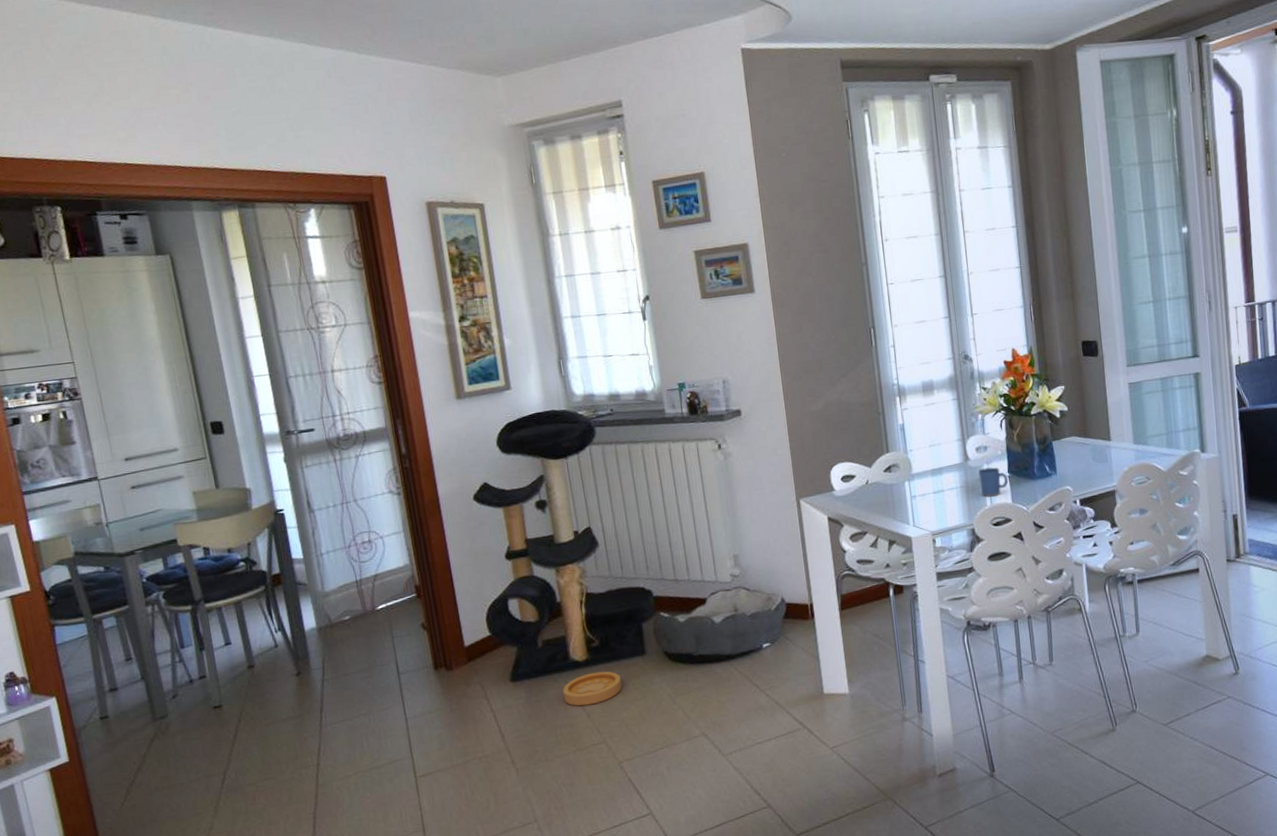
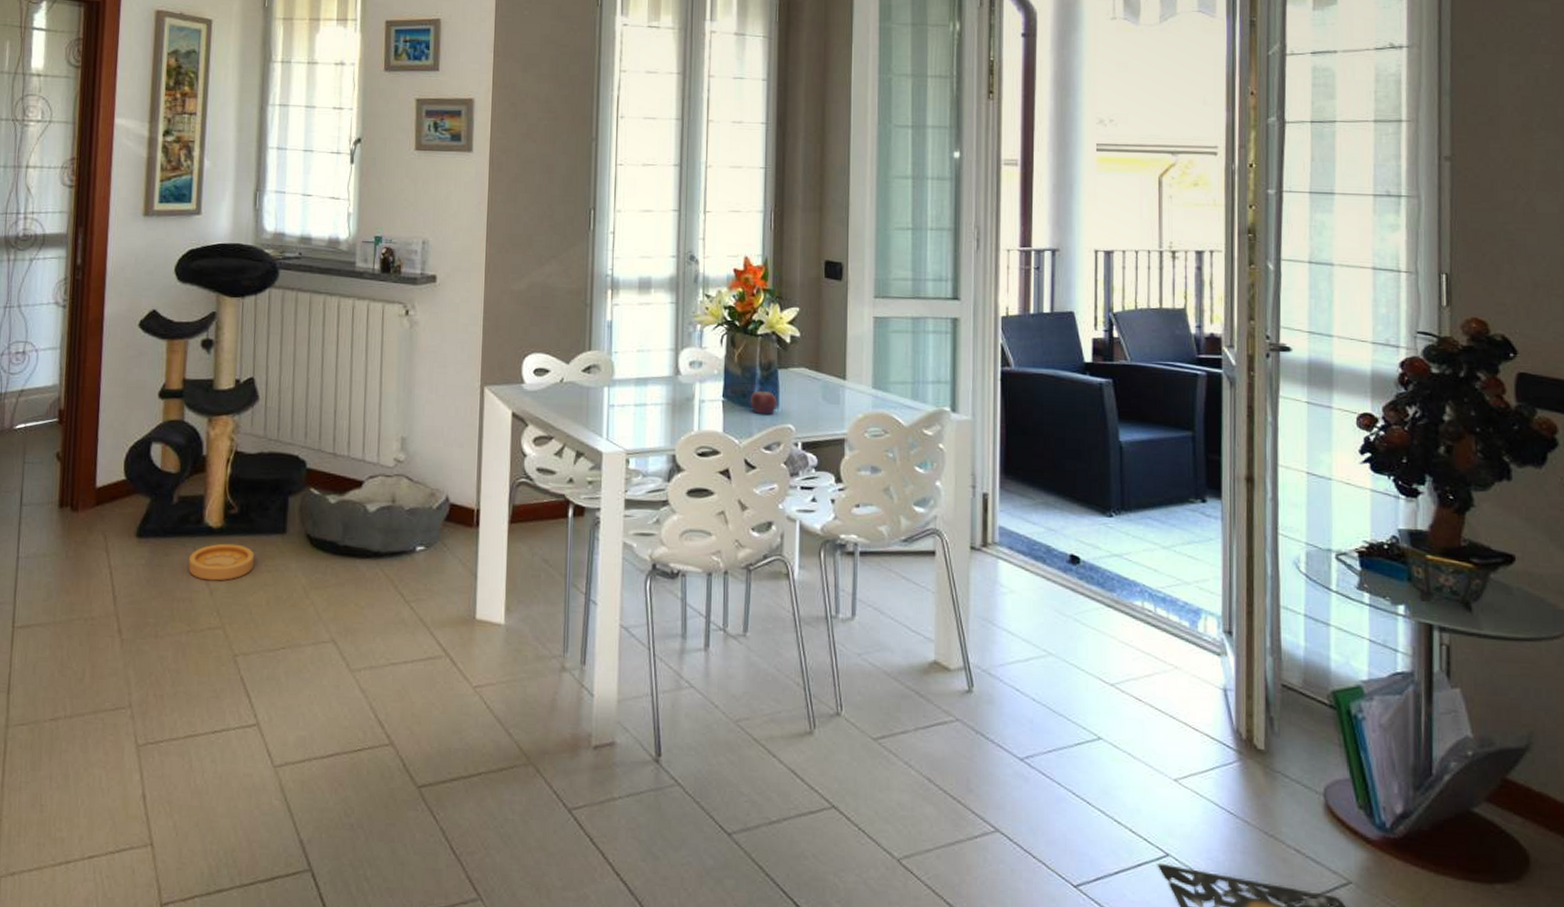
mug: present [978,467,1008,497] -> none [688,387,721,422]
fruit: none [1031,458,1056,482] -> present [750,386,778,415]

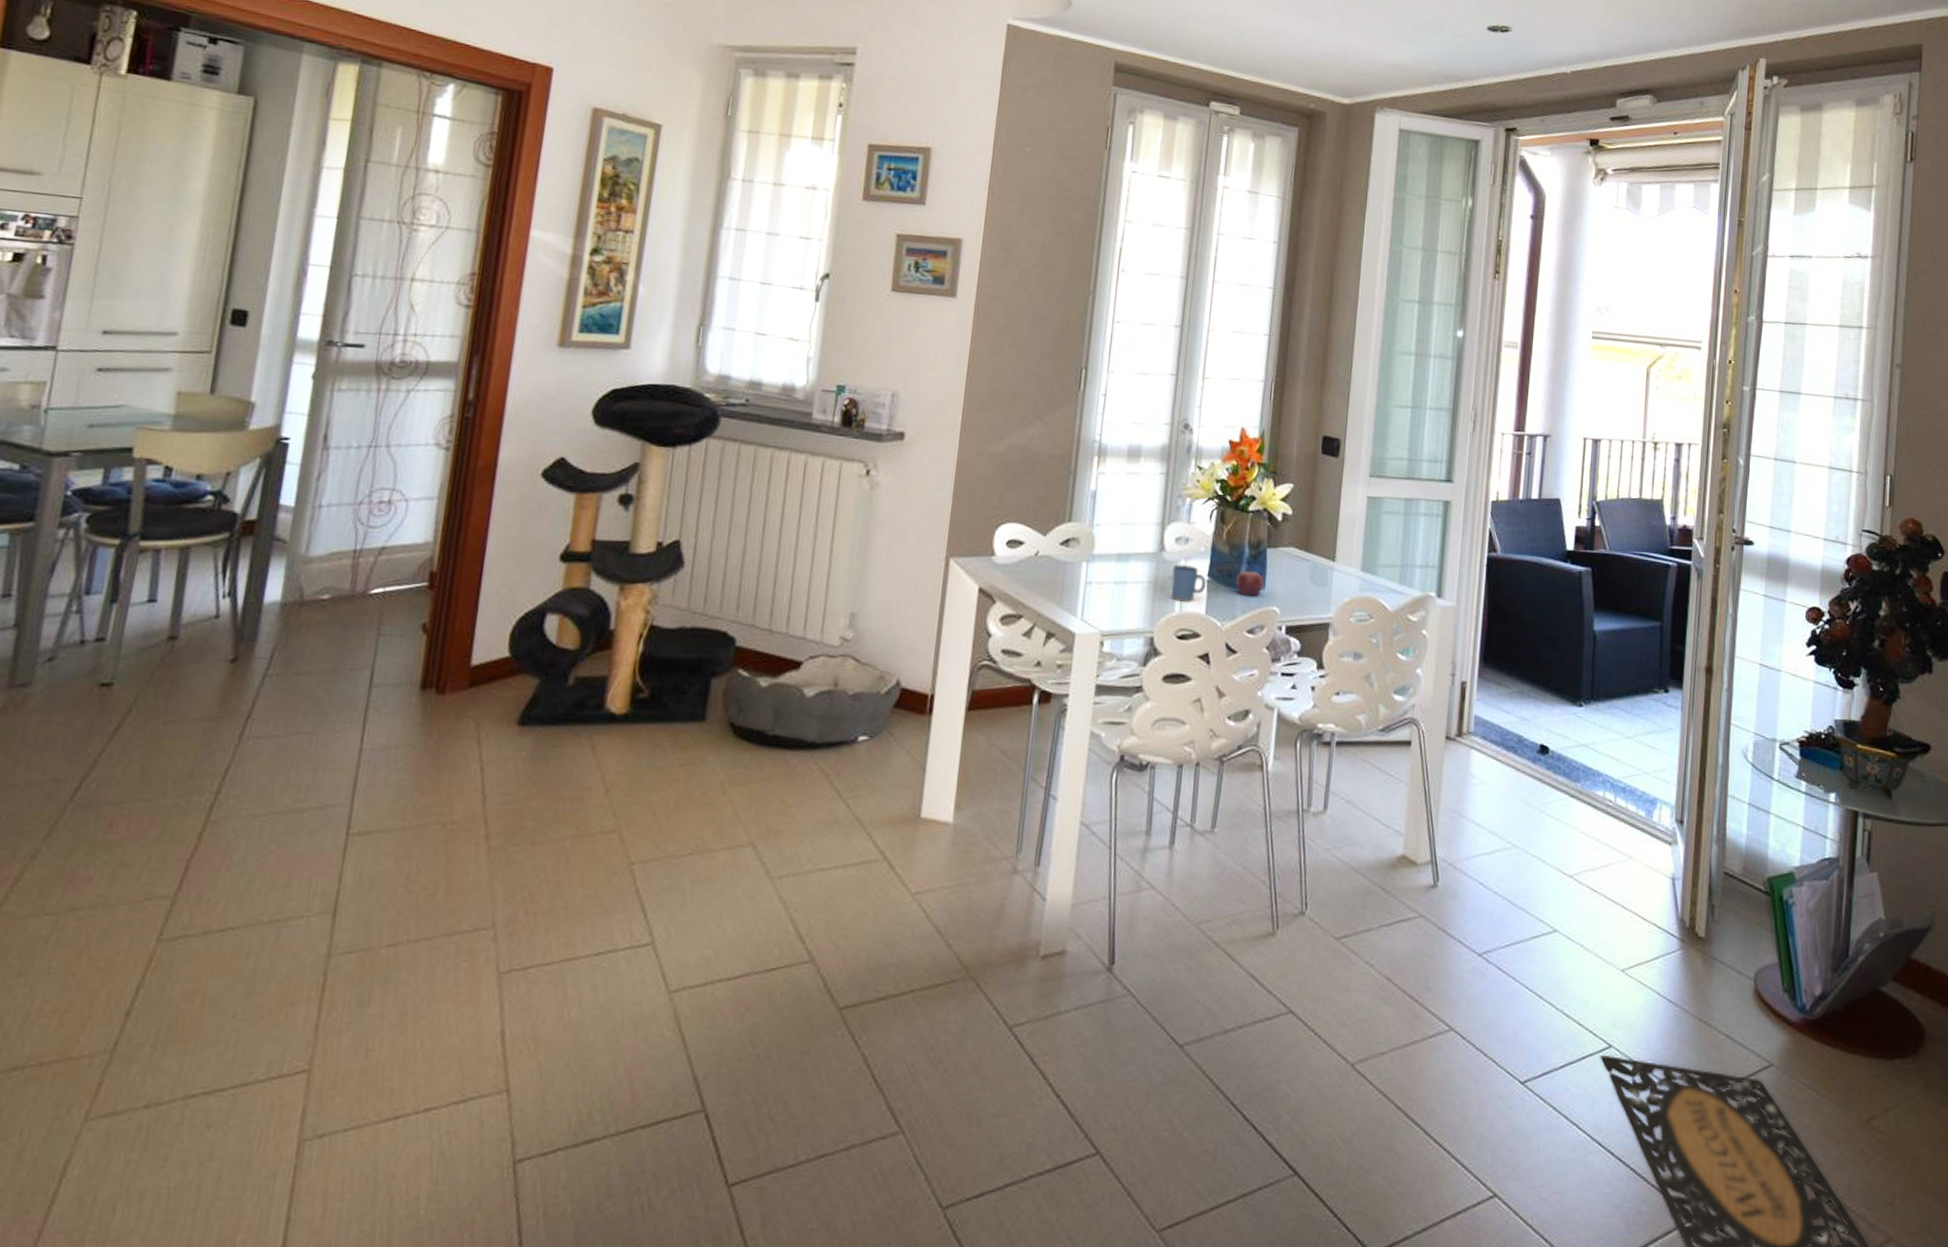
pet bowl: present [188,543,254,581] -> none [580,732,664,777]
mug: none [688,387,721,422] -> present [1171,564,1206,602]

